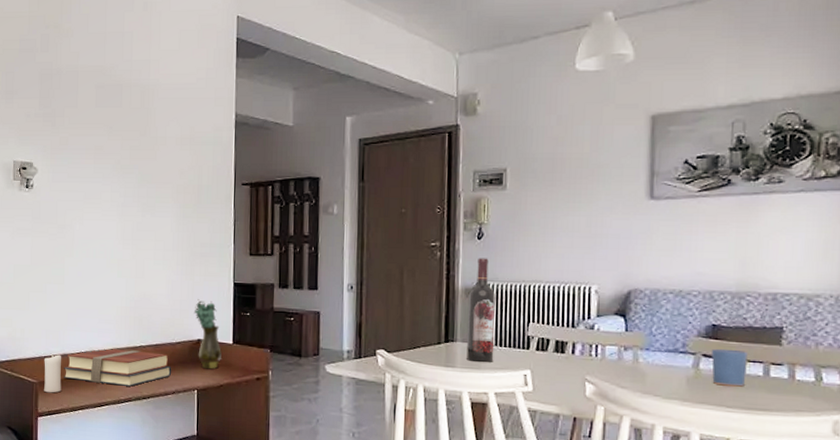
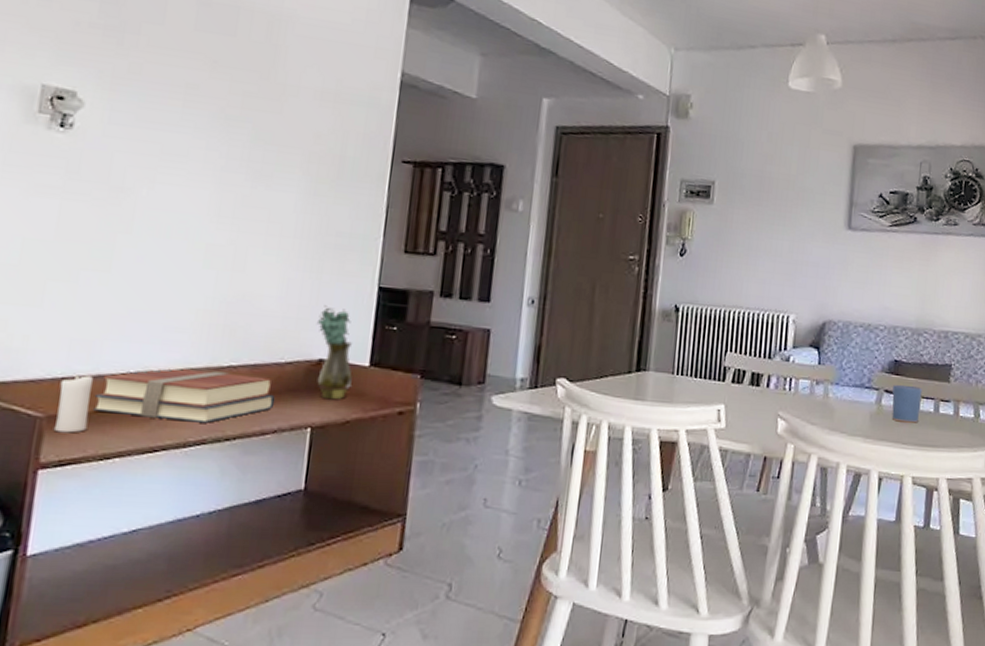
wine bottle: present [467,258,495,363] -> none [658,276,694,397]

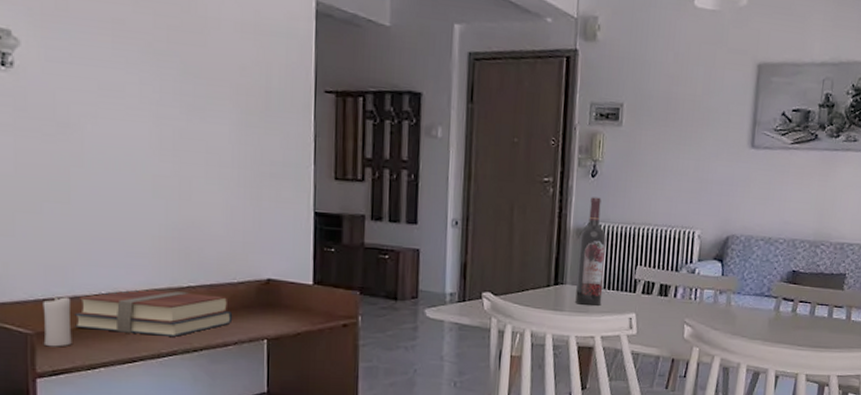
vase: present [316,305,353,400] -> none [261,230,299,315]
wine bottle: none [658,276,694,397] -> present [575,197,606,307]
mug: present [891,384,922,423] -> none [788,292,818,327]

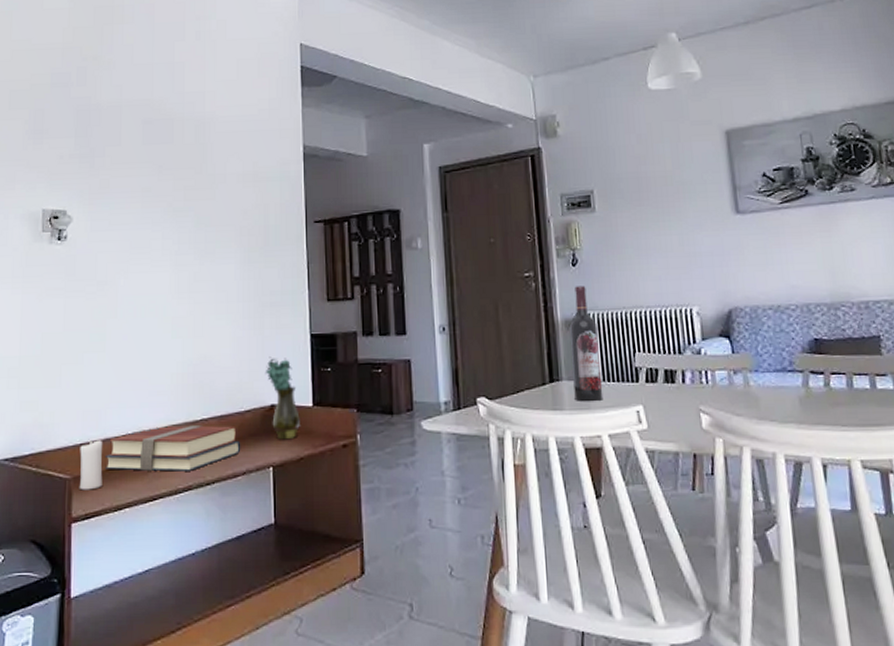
vase: none [261,230,299,315] -> present [265,357,300,440]

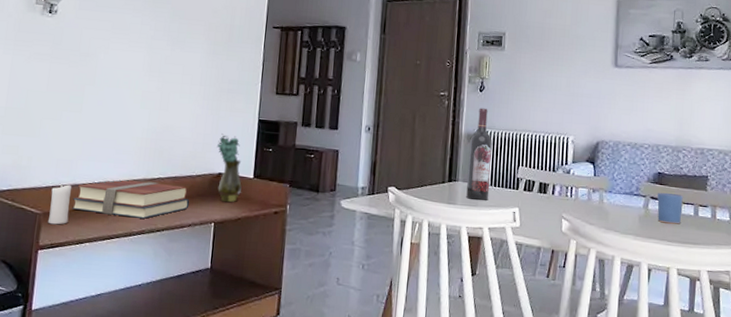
mug: none [818,363,855,403] -> present [657,192,683,225]

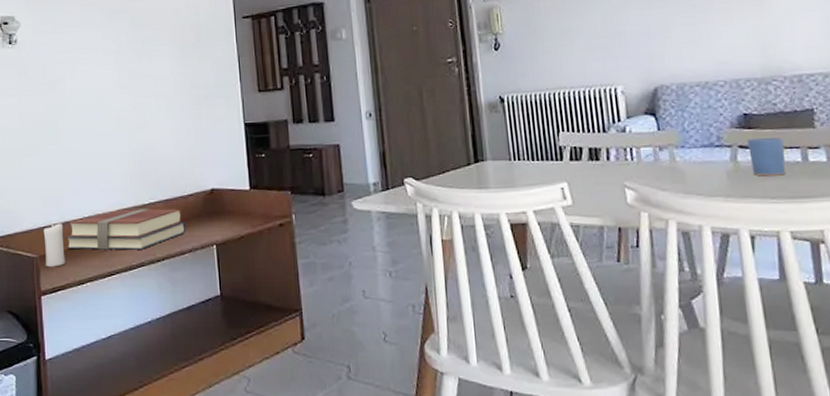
vase: present [216,133,242,202] -> none [204,145,239,221]
wine bottle: present [466,108,493,202] -> none [492,69,528,181]

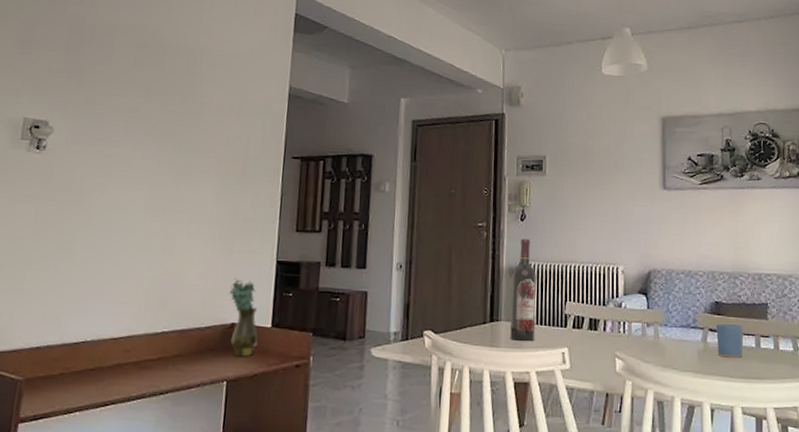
candle: present [43,223,65,268] -> none [30,344,61,393]
books: present [65,208,187,250] -> none [60,335,198,380]
vase: none [204,145,239,221] -> present [229,278,258,357]
wine bottle: none [492,69,528,181] -> present [510,238,536,342]

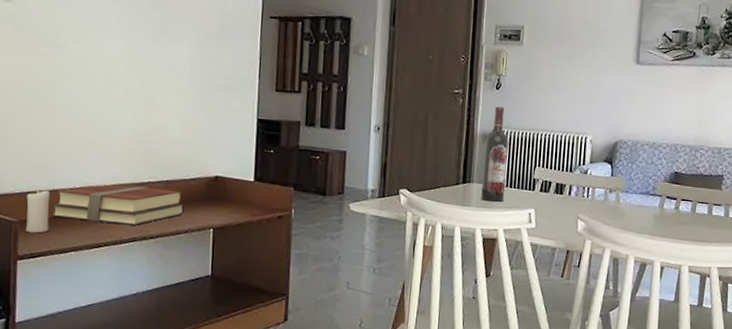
candle: none [30,344,61,393] -> present [25,190,51,234]
books: none [60,335,198,380] -> present [51,183,185,225]
vase: present [229,278,258,357] -> none [211,134,242,207]
mug: present [716,323,743,358] -> none [672,191,698,223]

